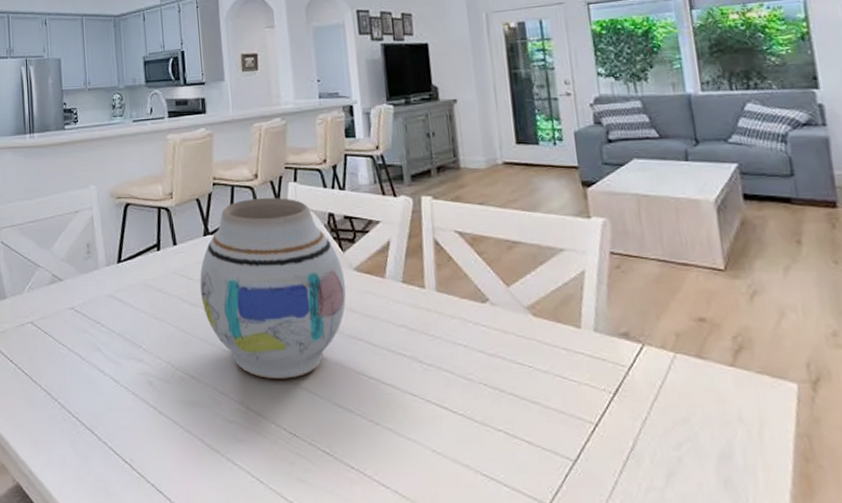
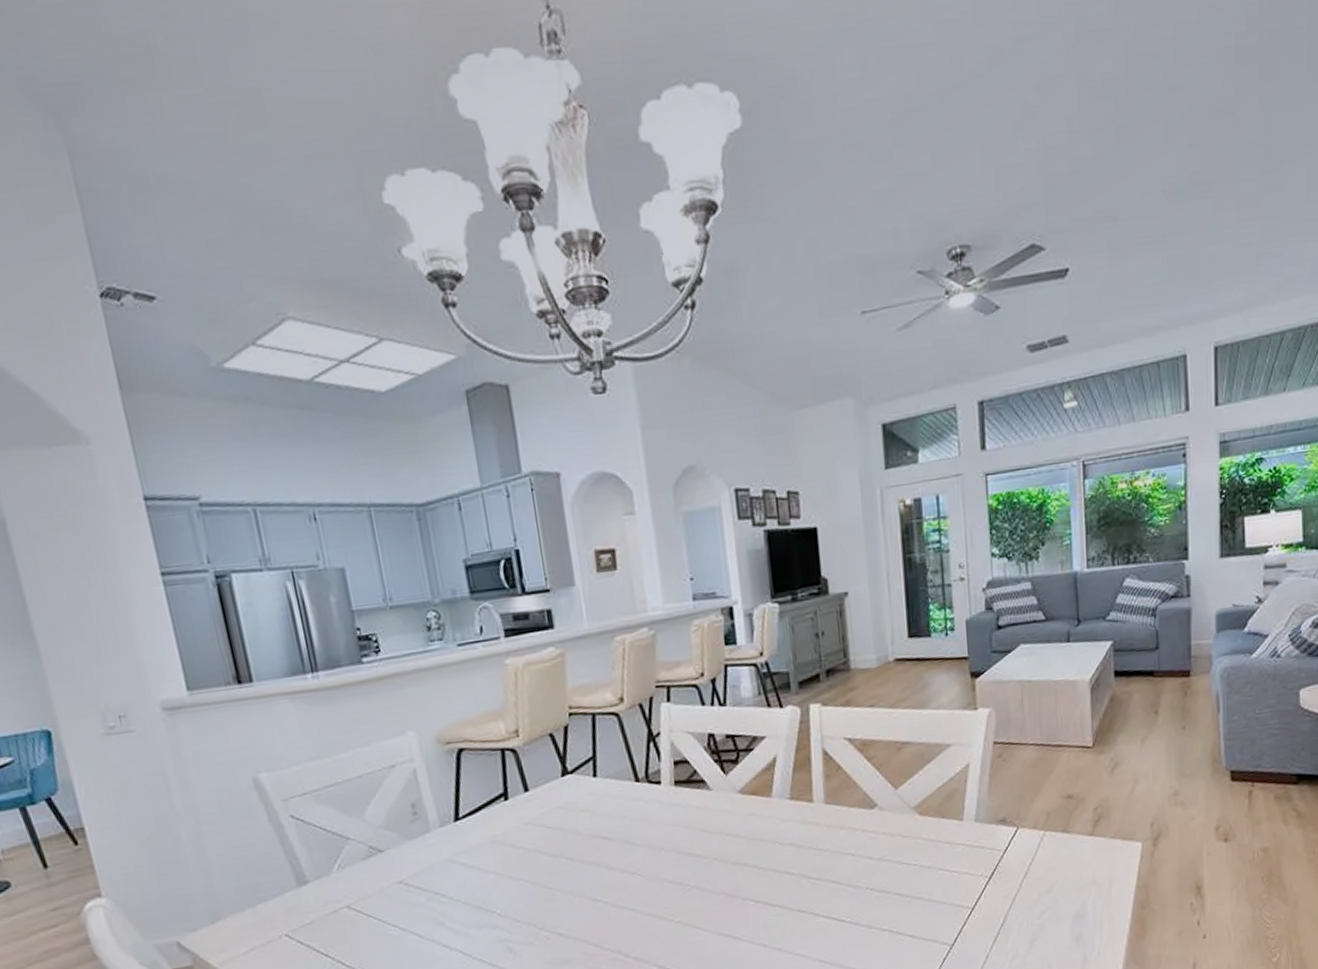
vase: present [200,198,346,379] -> none [560,721,730,922]

